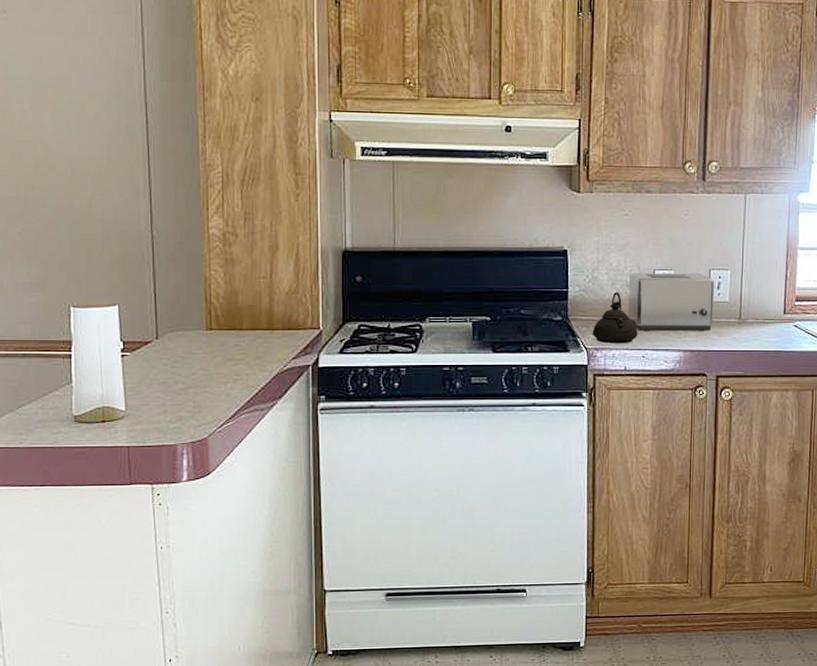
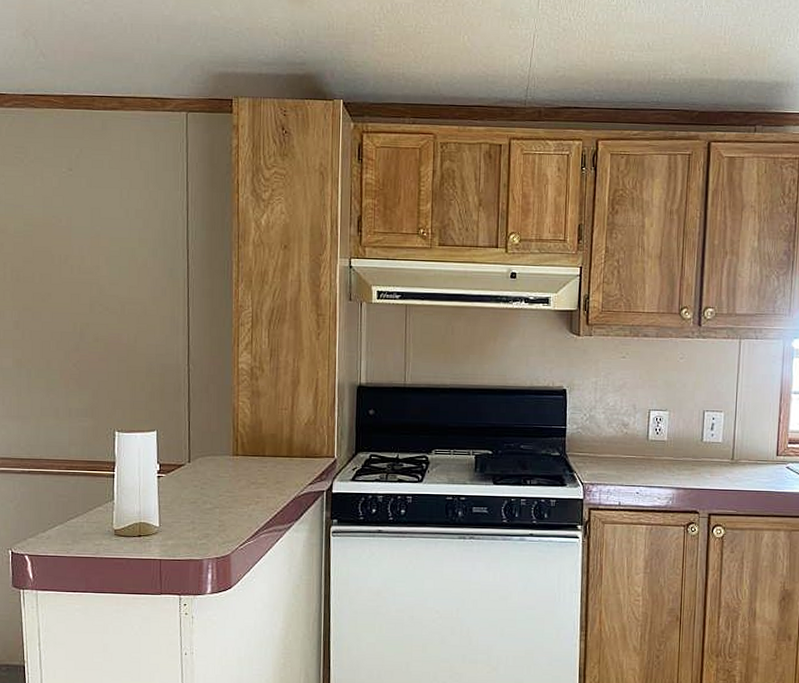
teakettle: present [592,291,638,344] -> none [588,429,633,480]
toaster: present [628,273,715,332] -> none [623,412,709,471]

